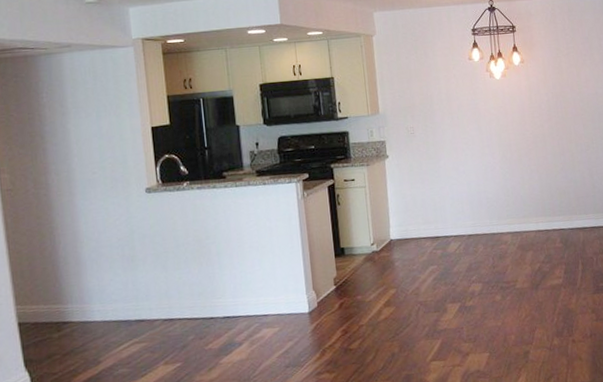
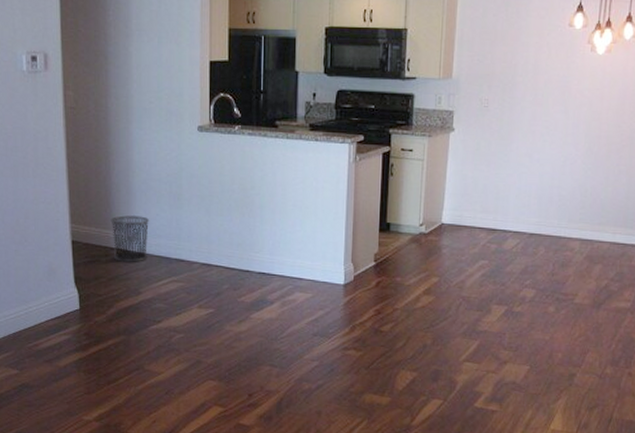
waste bin: none [60,284,105,335] -> present [110,214,149,262]

